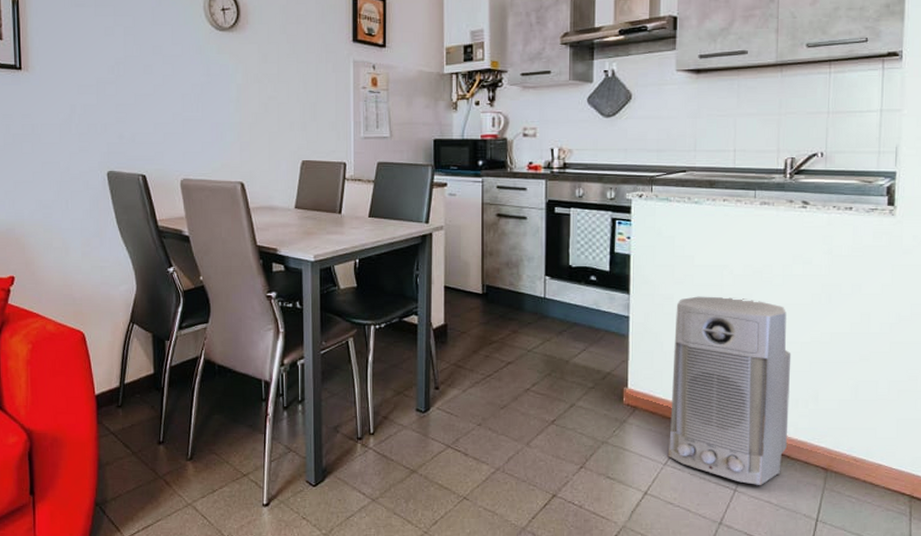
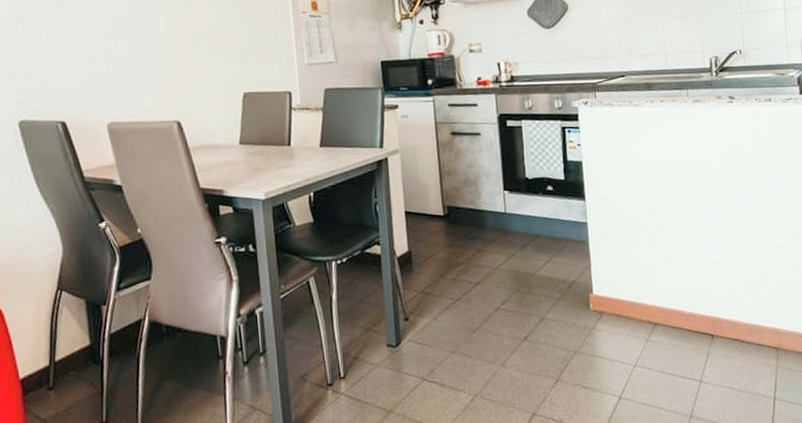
air purifier: present [667,296,791,485] -> none [629,193,741,374]

